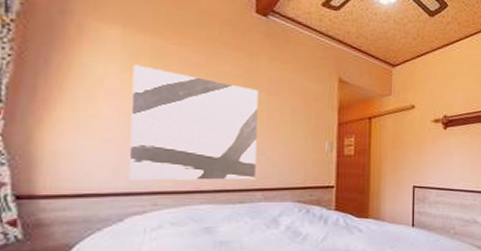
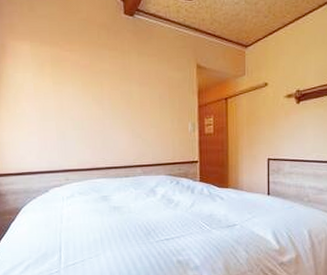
wall art: present [129,64,258,181] -> none [41,71,135,162]

